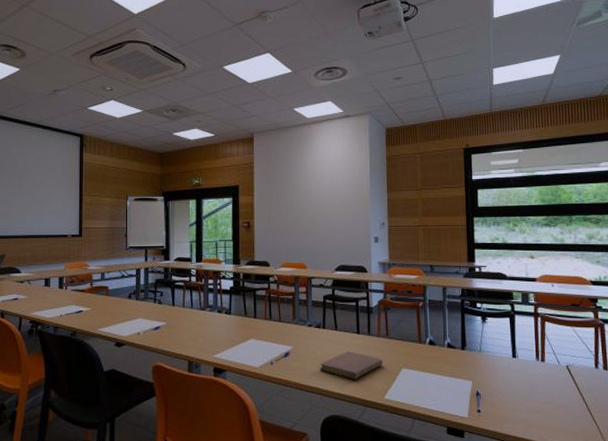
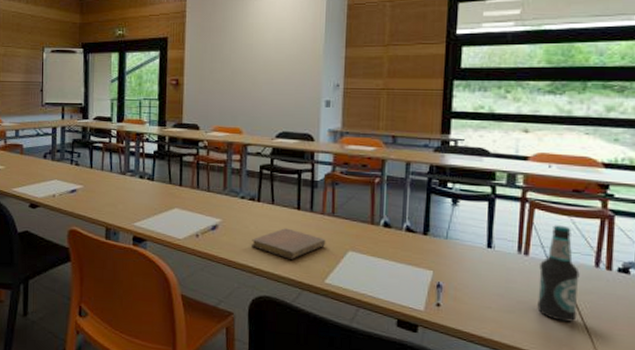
bottle: none [554,334,587,417] -> present [537,225,580,322]

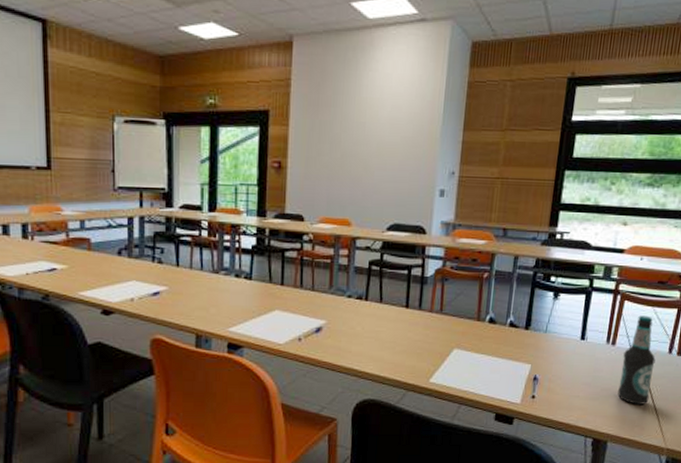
notebook: present [252,228,326,259] -> none [357,328,433,360]

